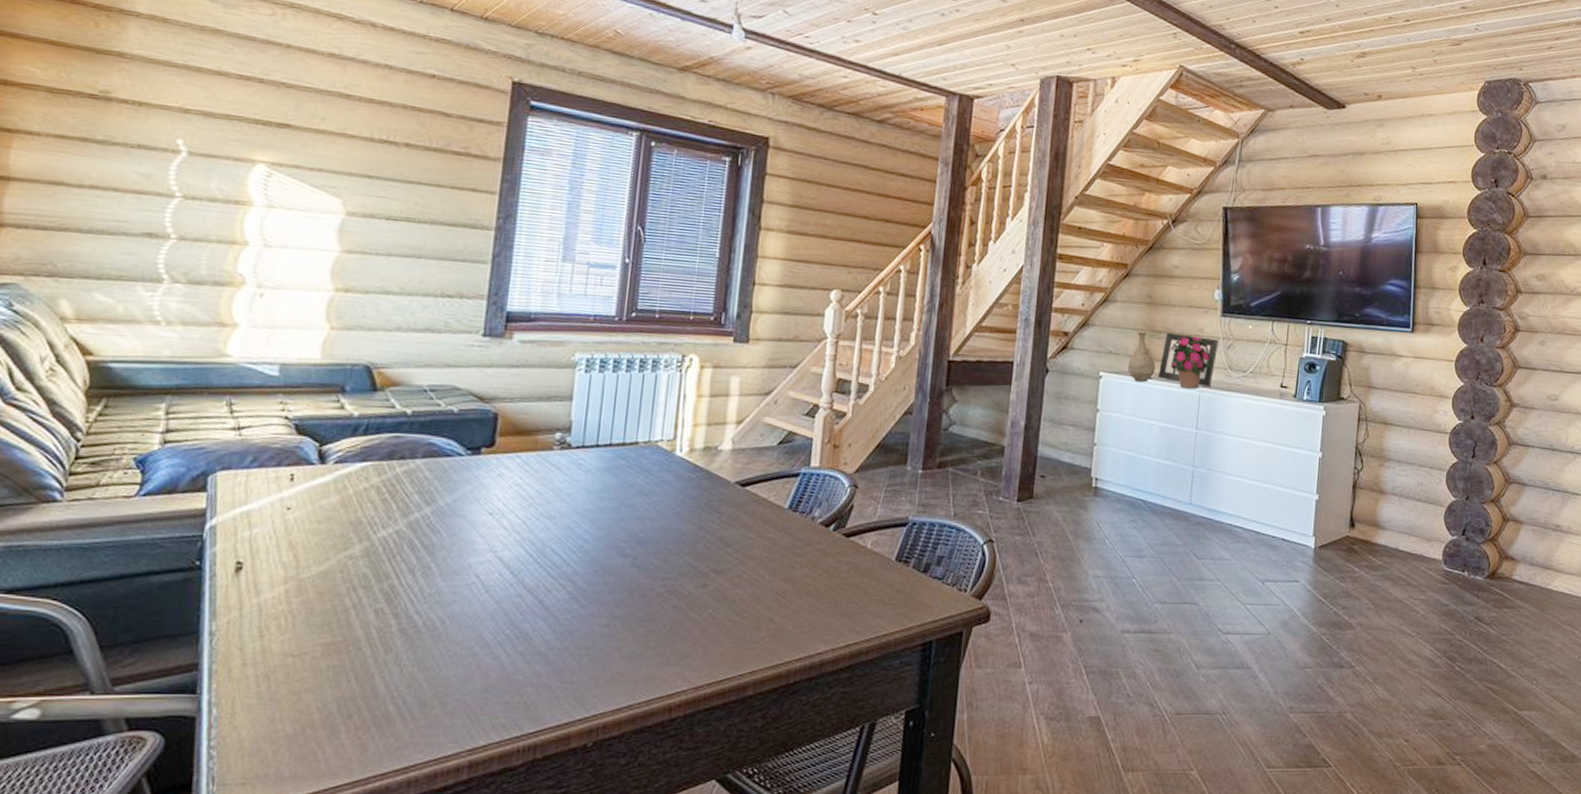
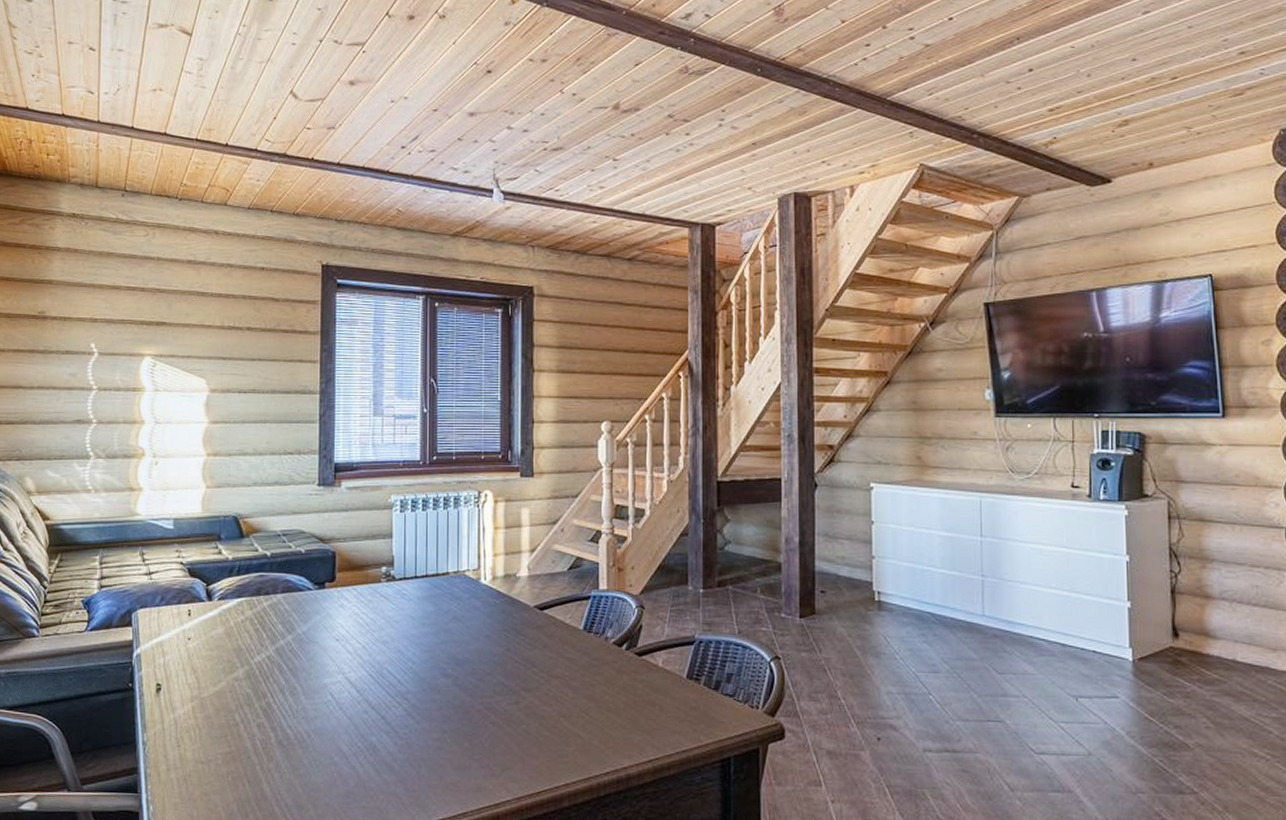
vase: present [1127,332,1156,383] -> none [899,439,929,492]
picture frame: present [1158,333,1220,388] -> none [933,438,996,493]
potted flower: present [1170,335,1213,390] -> none [943,440,991,495]

